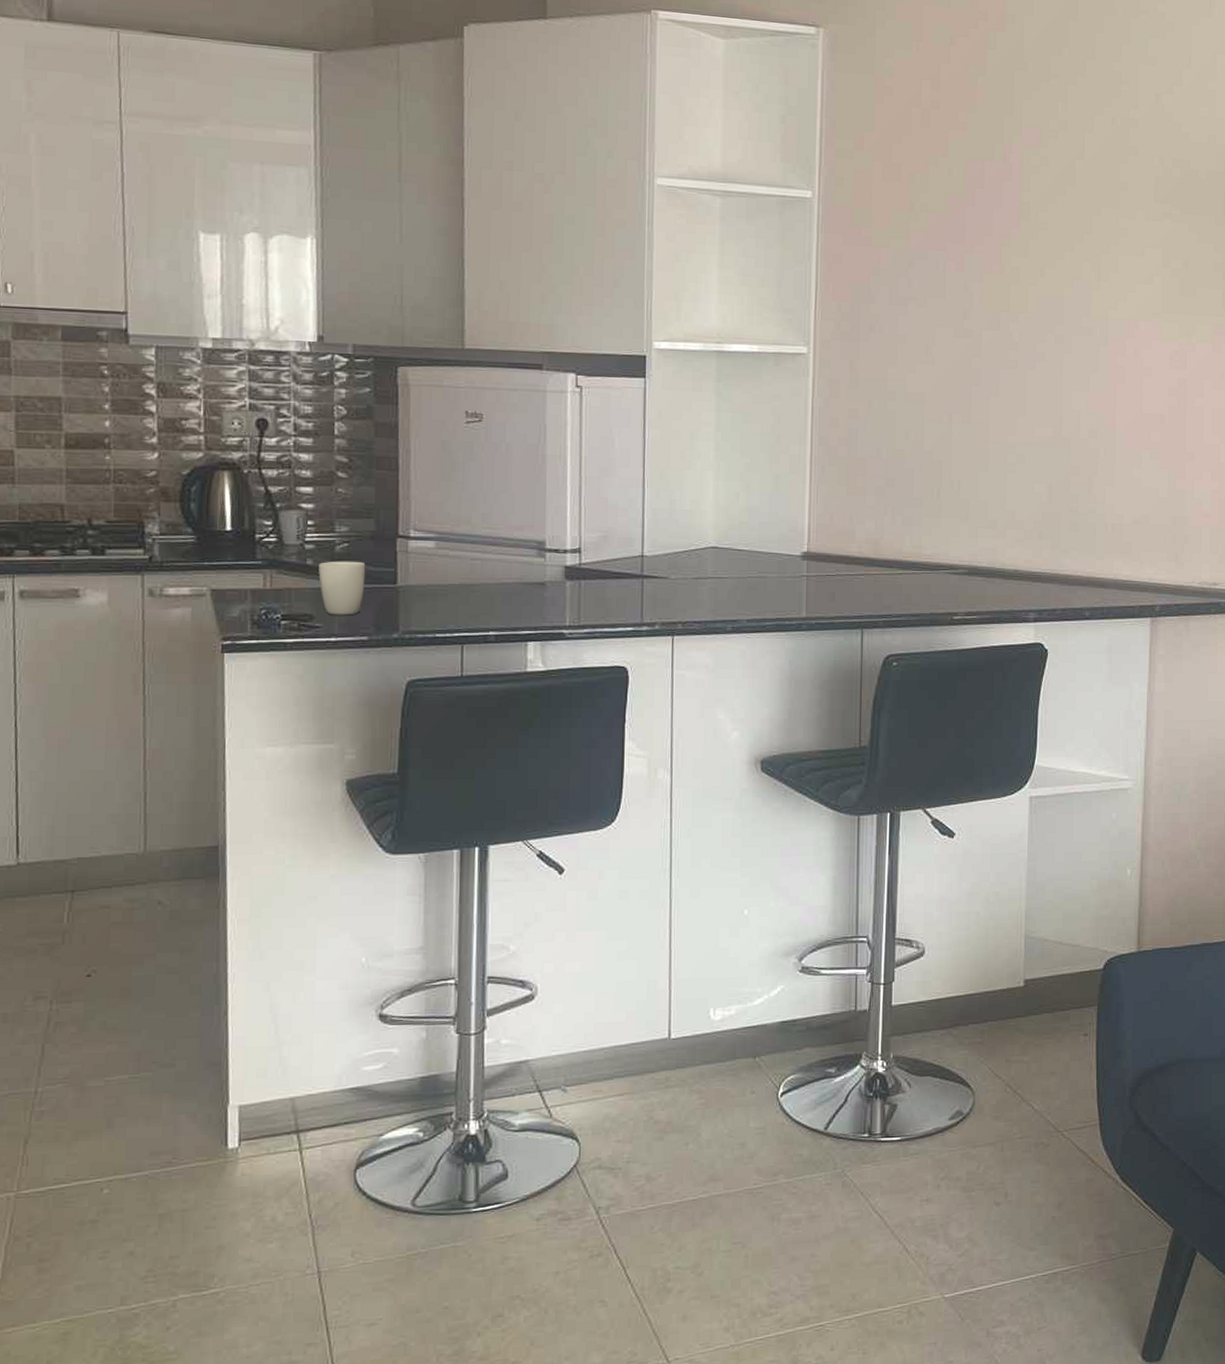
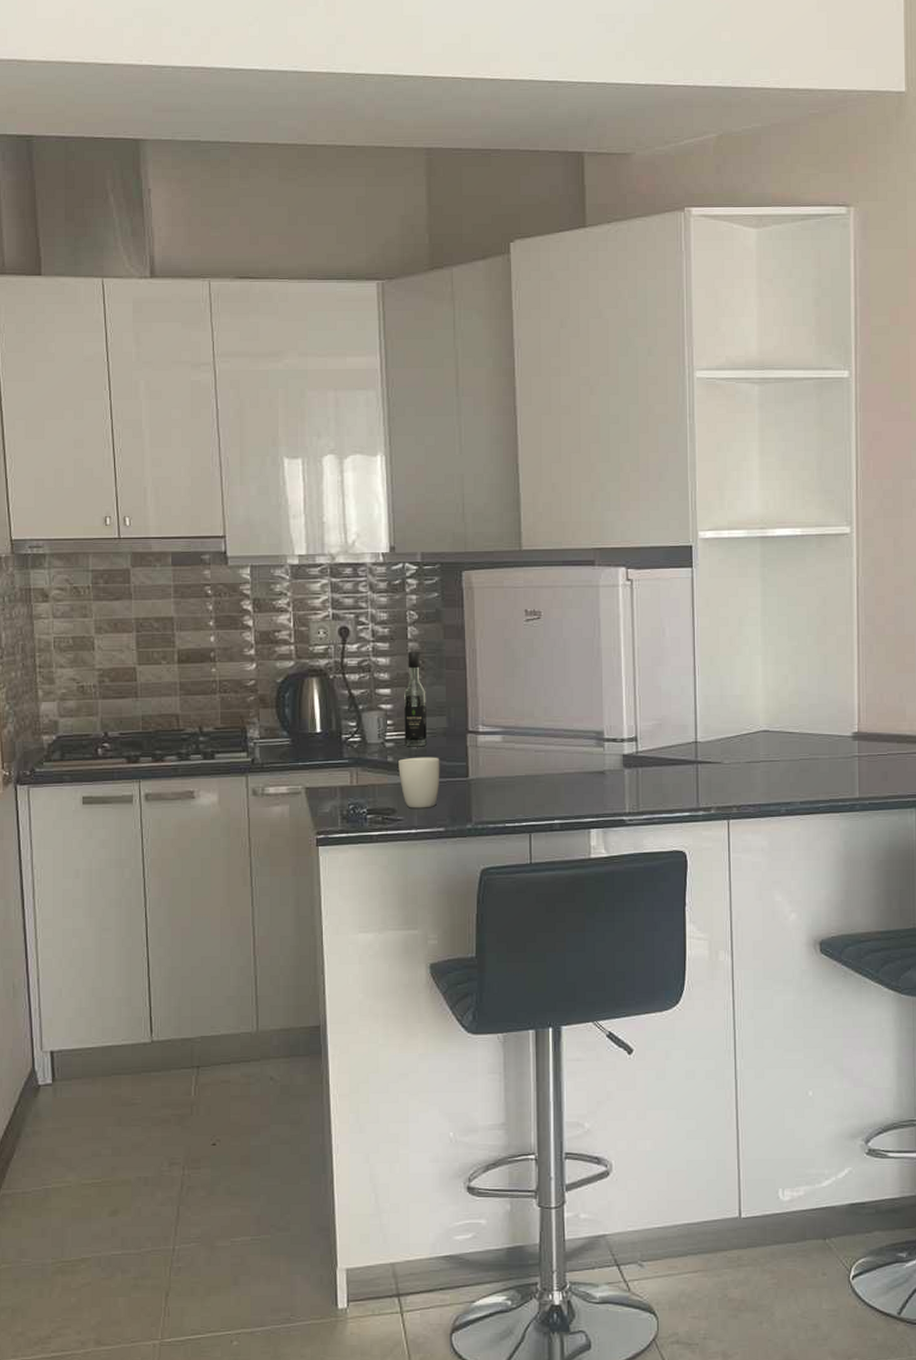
bottle: none [326,449,353,550] -> present [403,652,427,747]

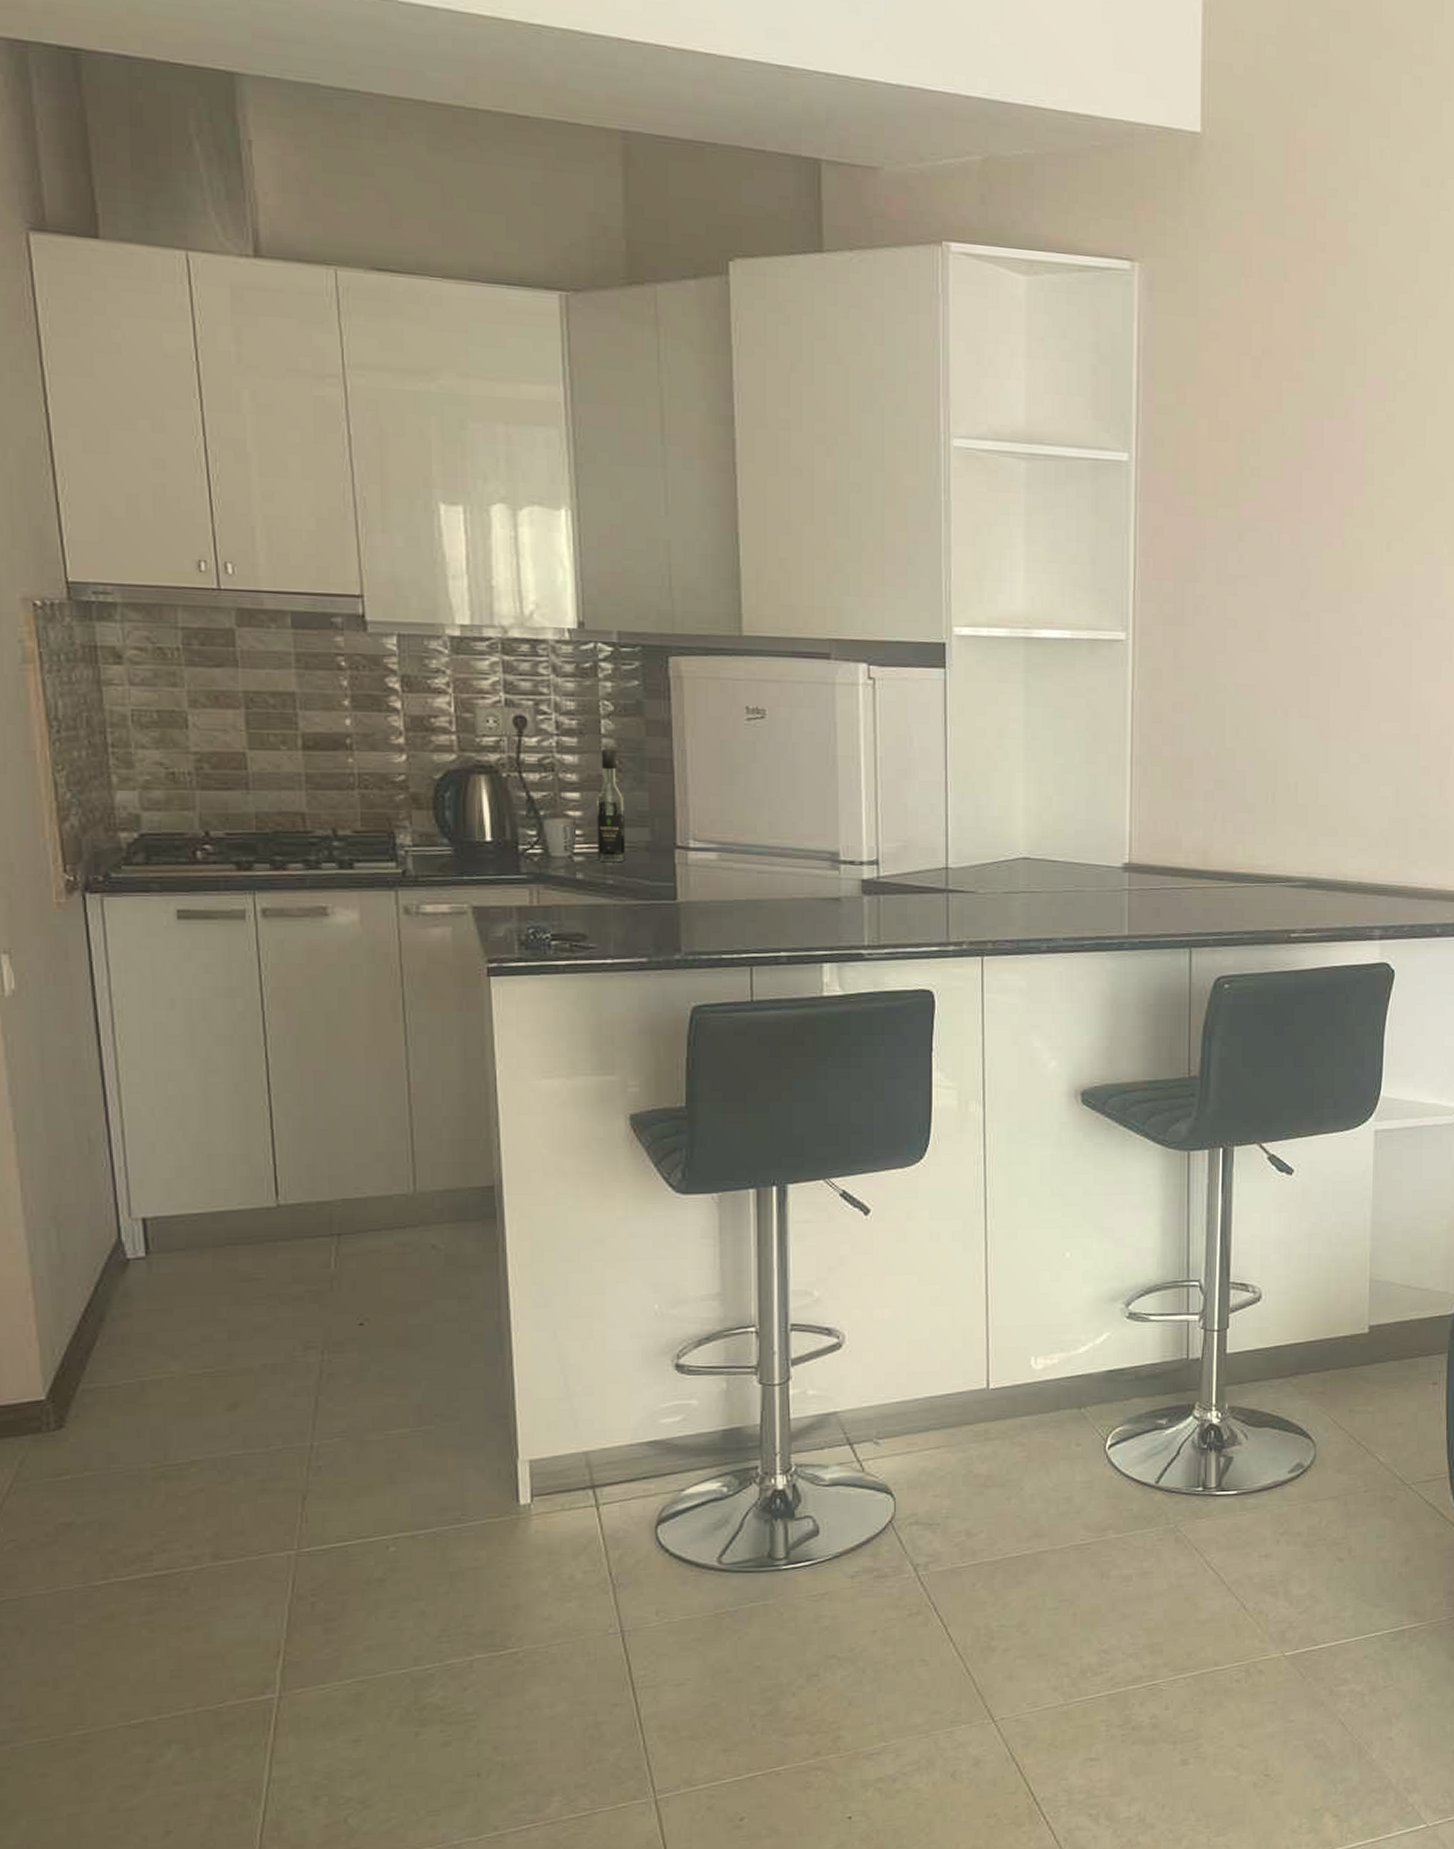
mug: present [398,757,440,810] -> none [590,874,642,936]

